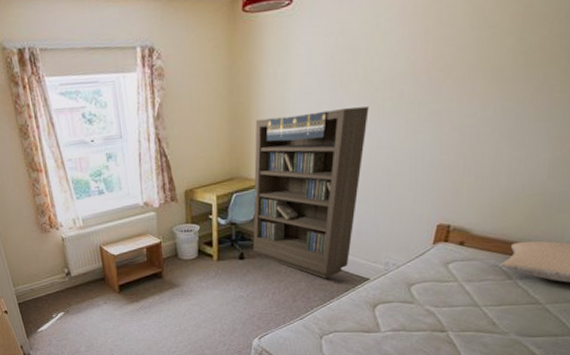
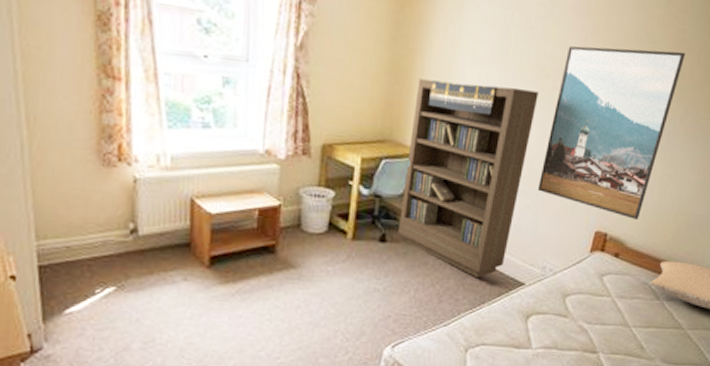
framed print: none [375,27,534,209] -> present [537,46,686,221]

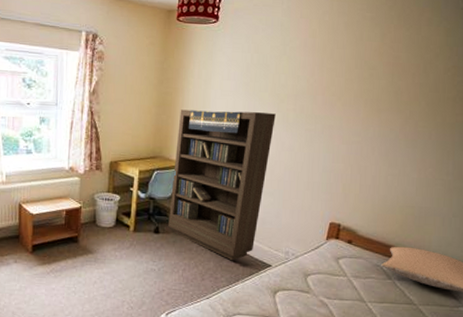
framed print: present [537,46,686,221] -> none [278,74,401,213]

